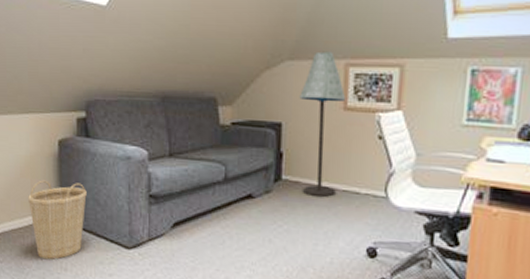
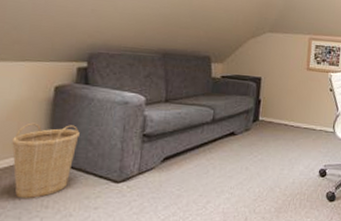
floor lamp: present [299,51,346,197] -> none [275,28,309,133]

